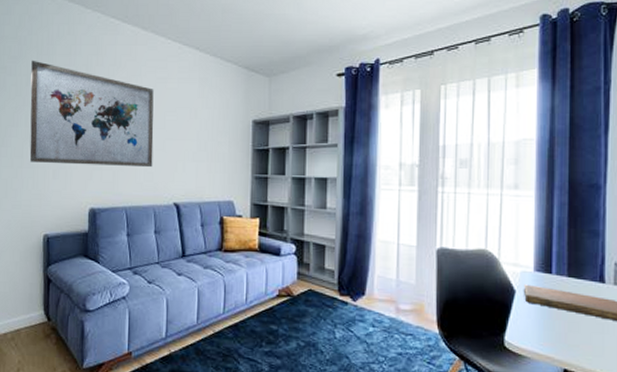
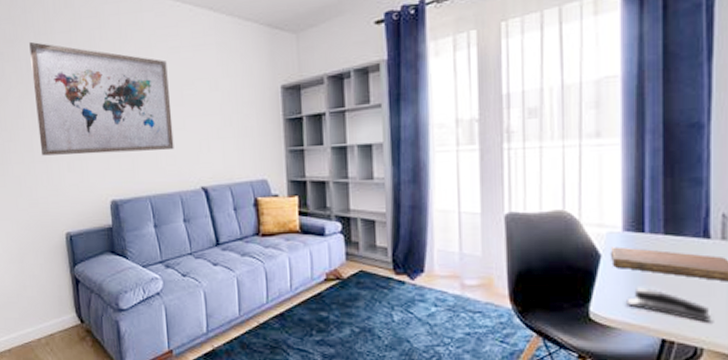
stapler: none [535,321,604,356] -> present [626,287,711,322]

